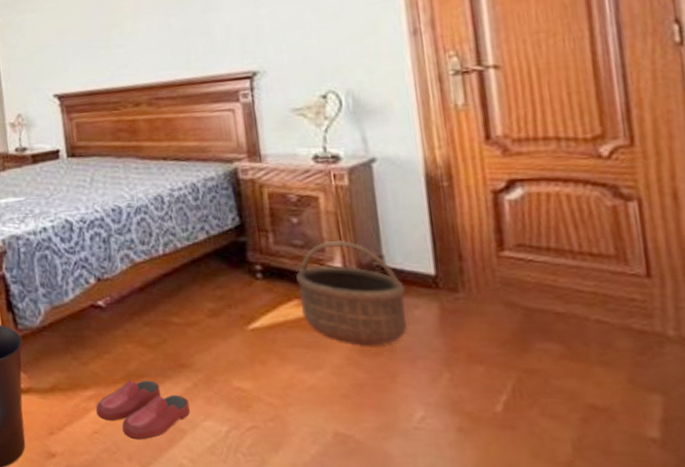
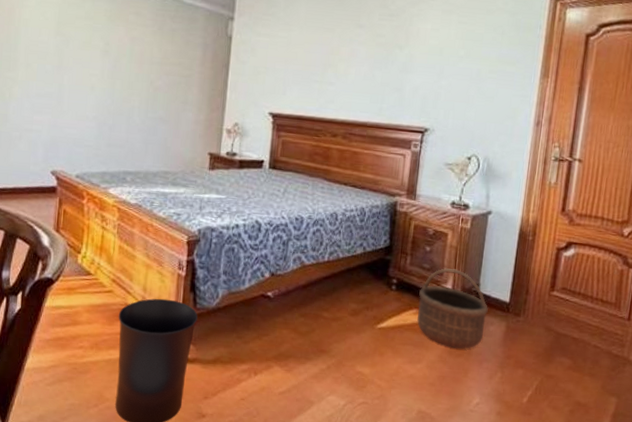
slippers: present [96,380,190,440] -> none [247,359,321,408]

